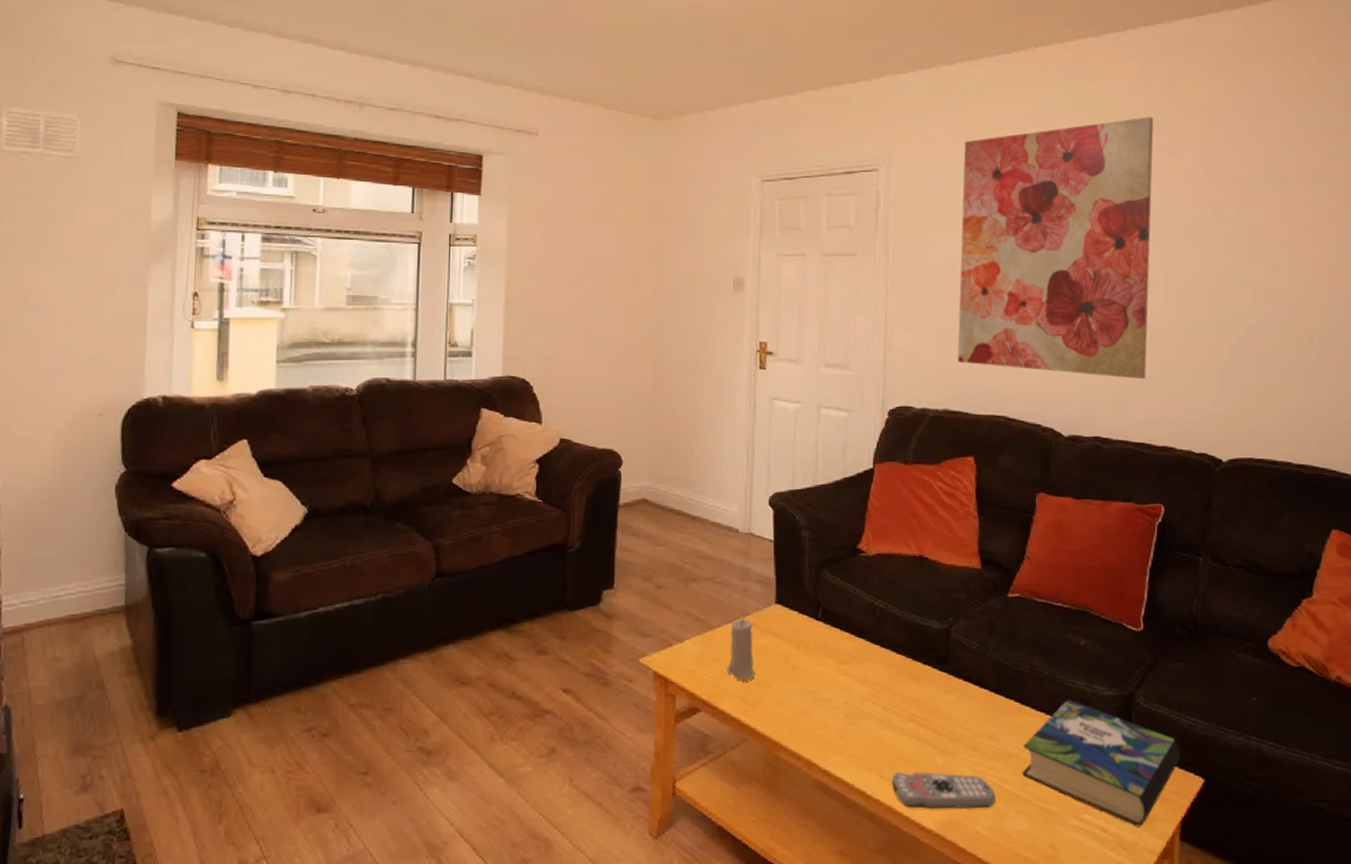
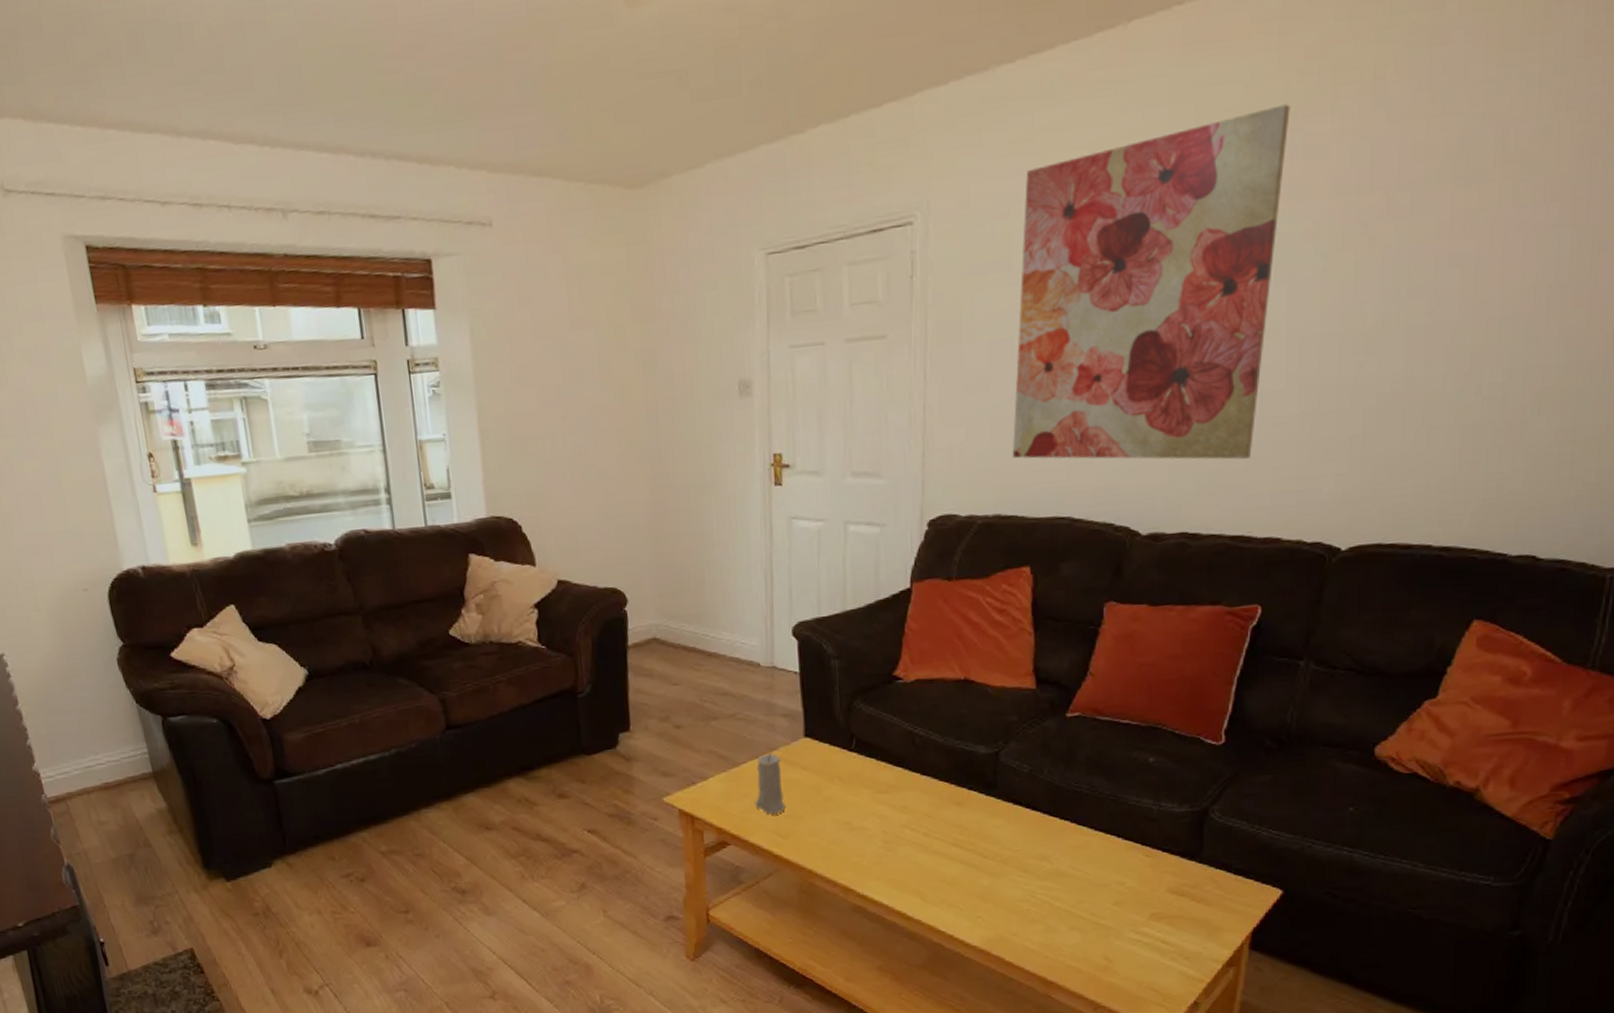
remote control: present [891,772,996,809] -> none [933,893,1046,927]
book: present [1022,699,1181,827] -> none [1076,817,1257,938]

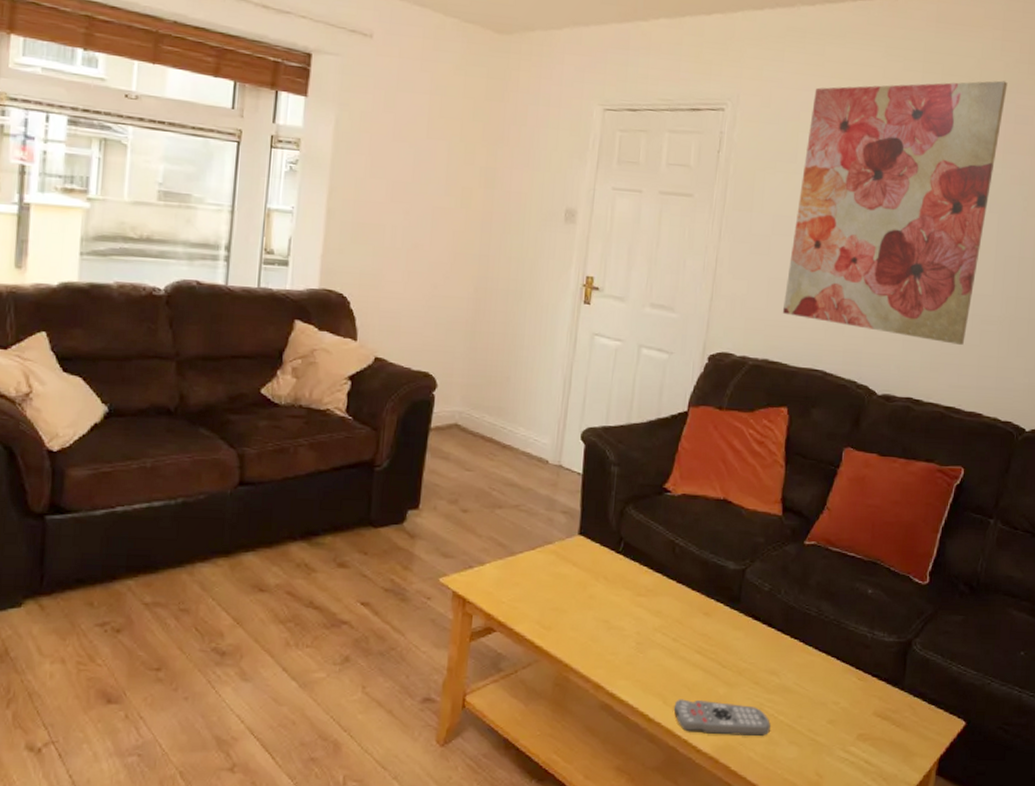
candle: present [755,751,786,814] -> none [524,544,555,605]
remote control: none [933,893,1046,927] -> present [673,699,771,736]

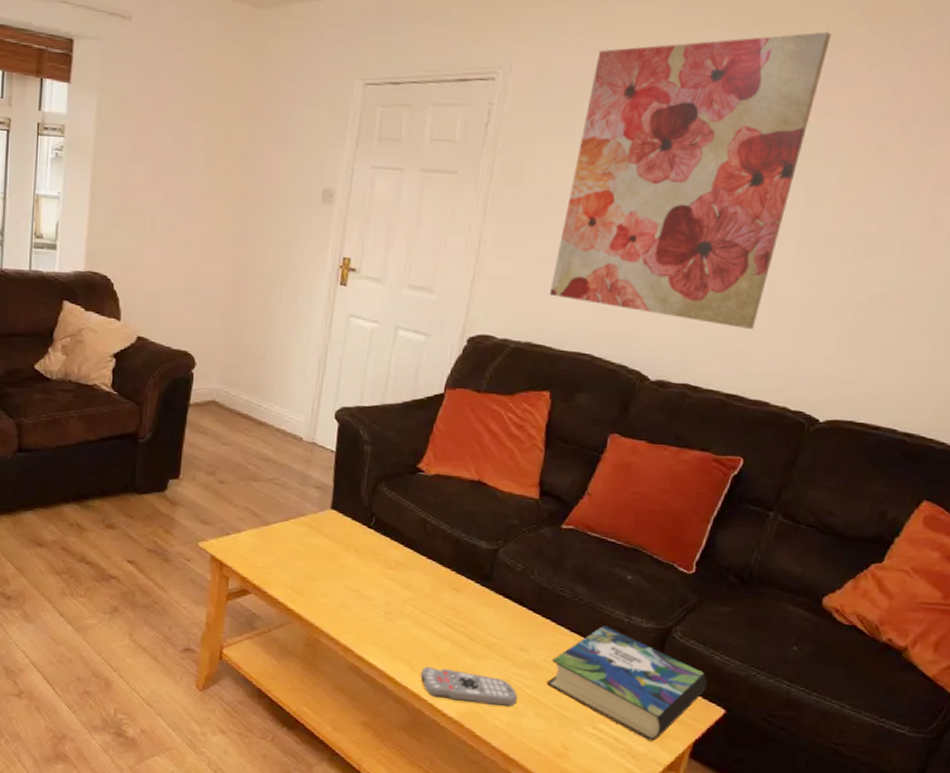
book: none [798,642,948,761] -> present [546,625,708,742]

